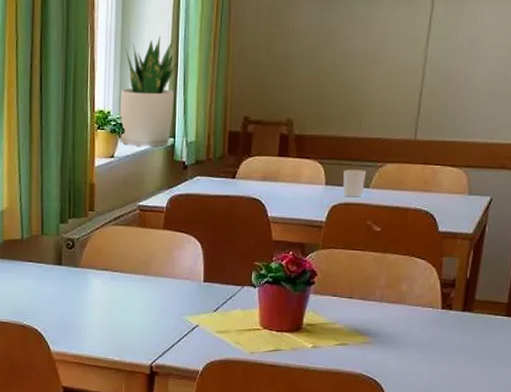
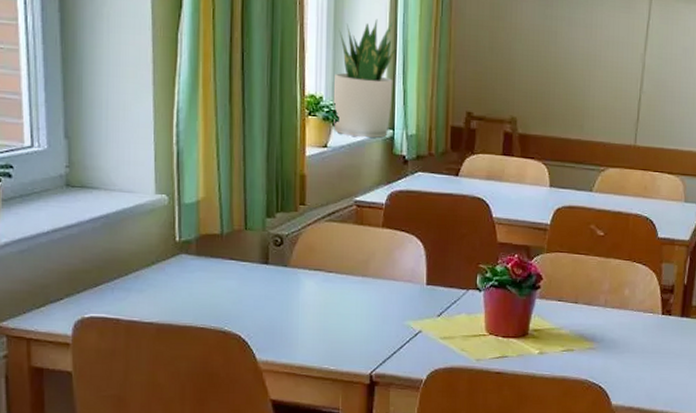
cup: present [343,170,367,197] -> none [567,172,590,201]

